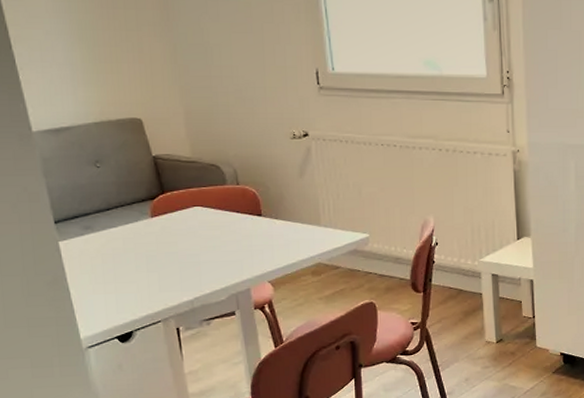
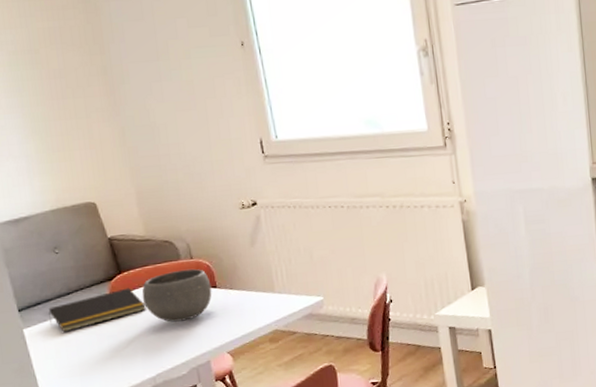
notepad: none [86,208,188,248] -> present [48,287,146,333]
bowl: none [184,195,257,247] -> present [142,268,212,322]

